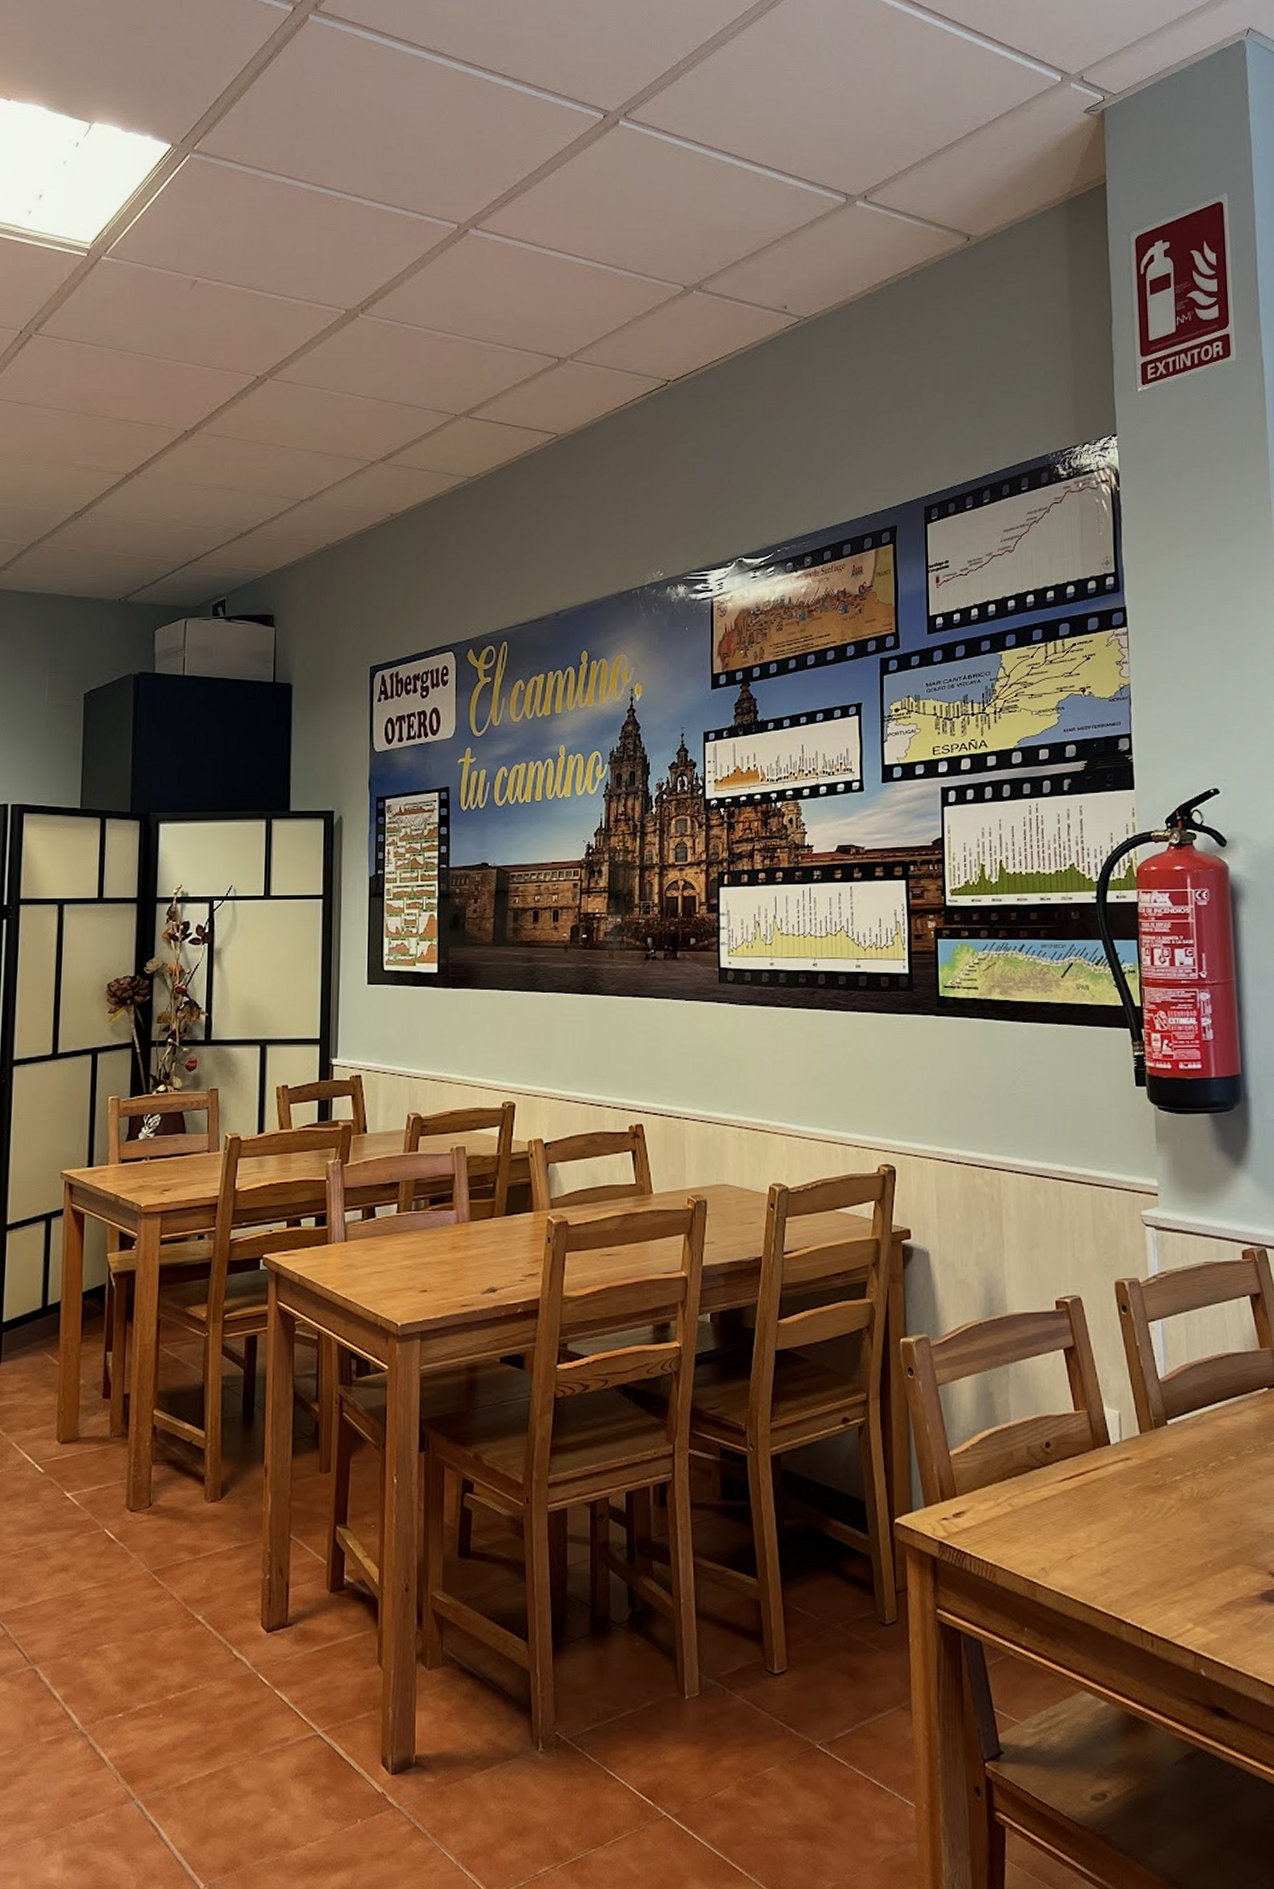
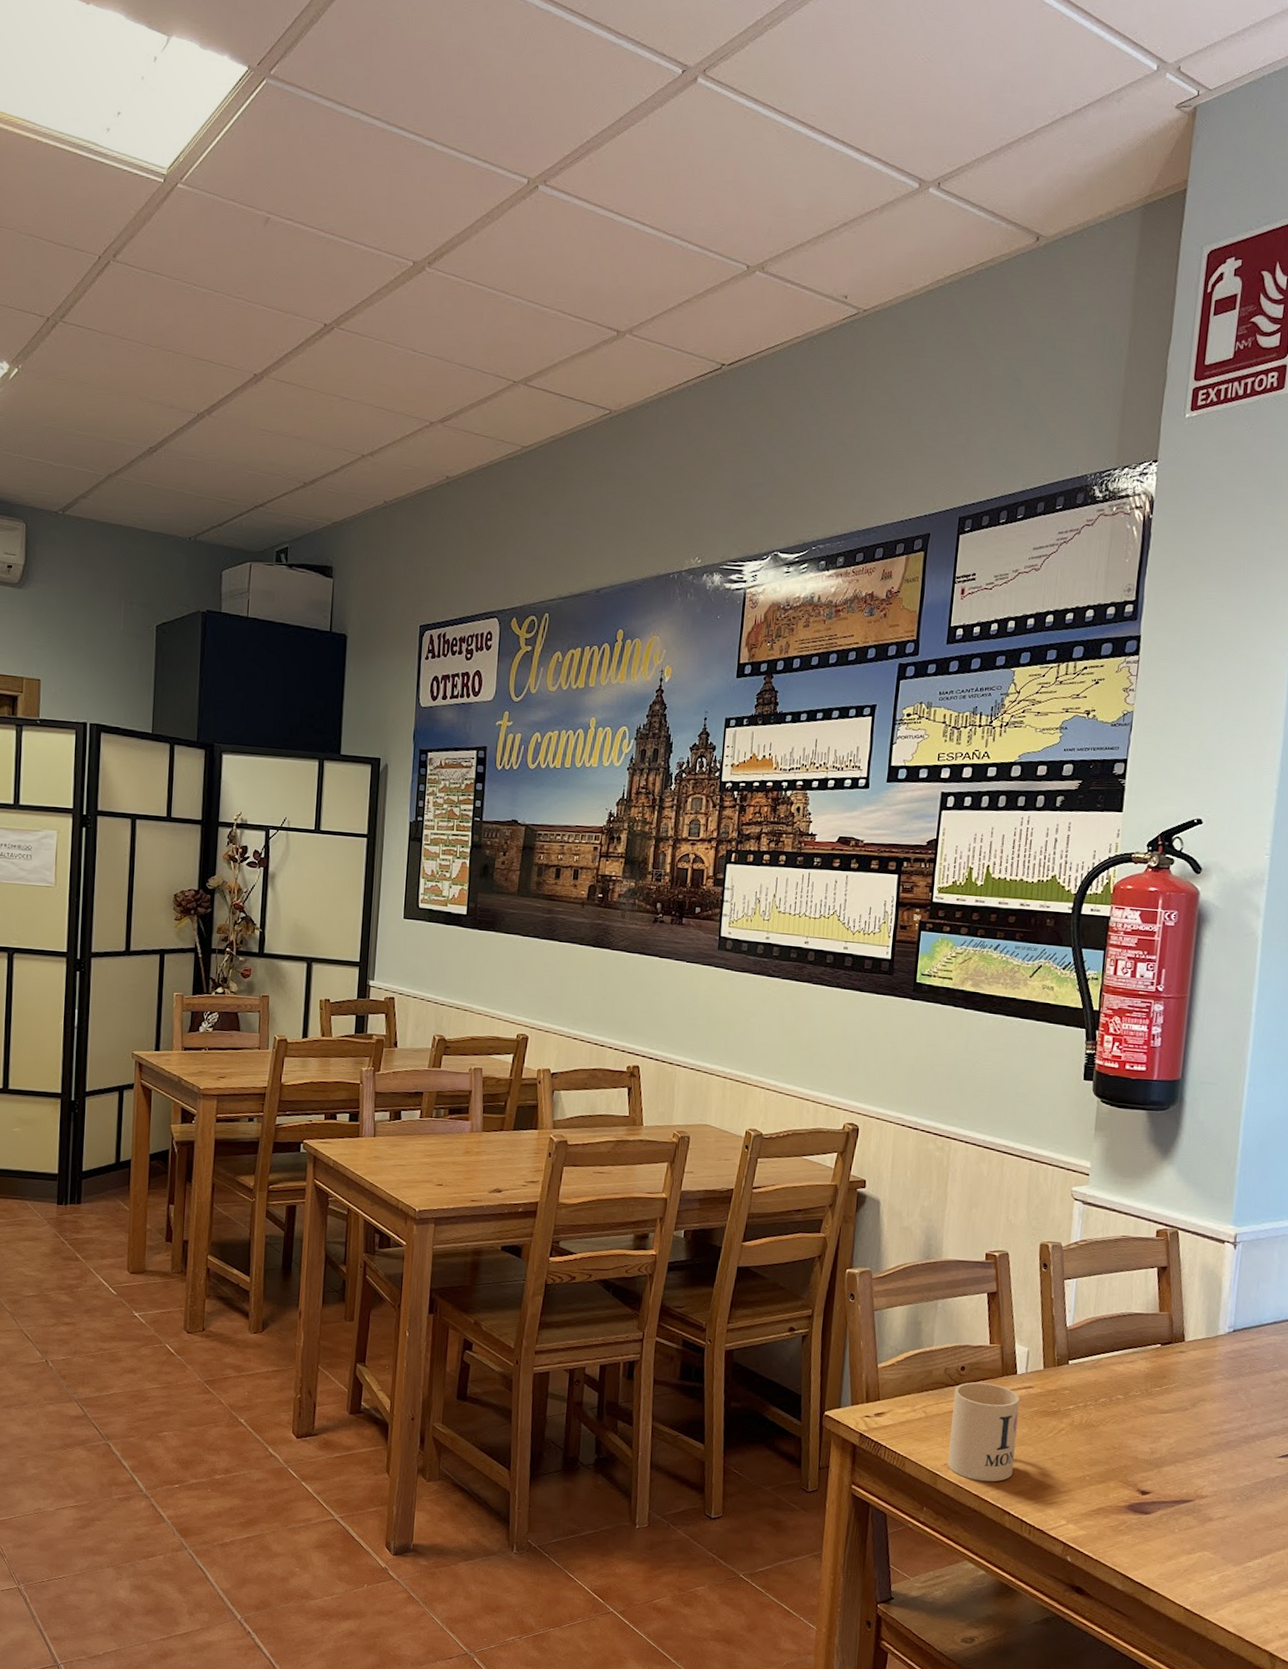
mug: none [1041,1459,1122,1585] -> present [948,1382,1020,1482]

